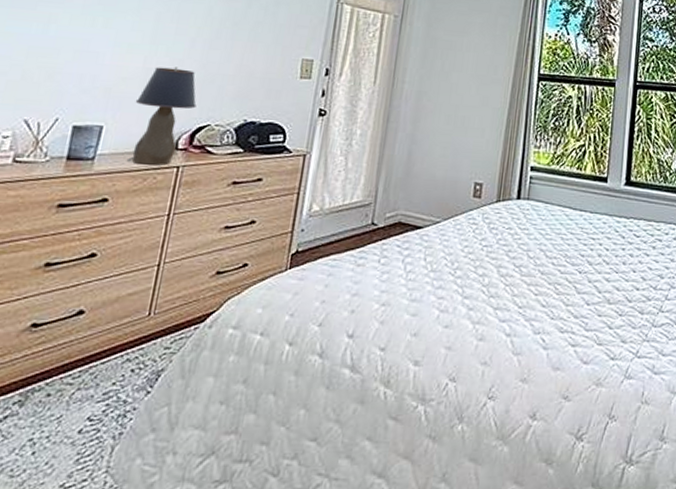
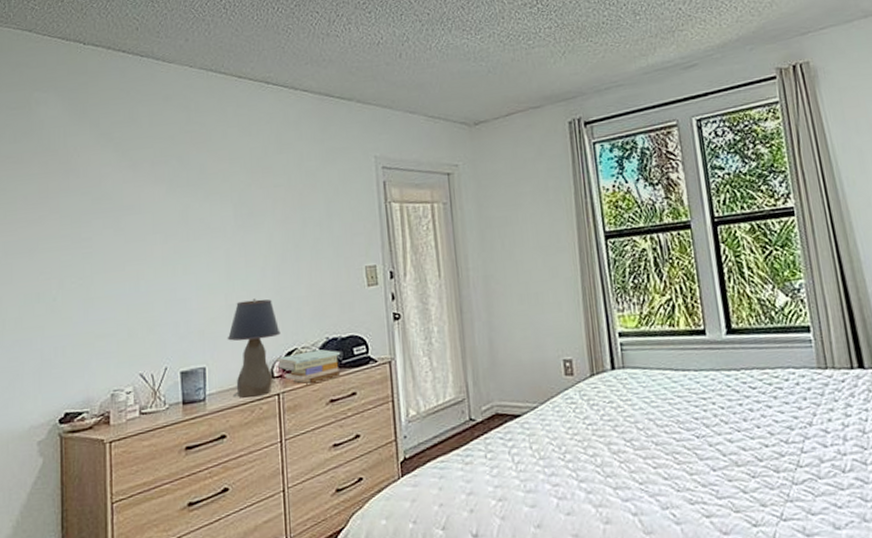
books: none [185,129,256,163] -> present [276,349,341,385]

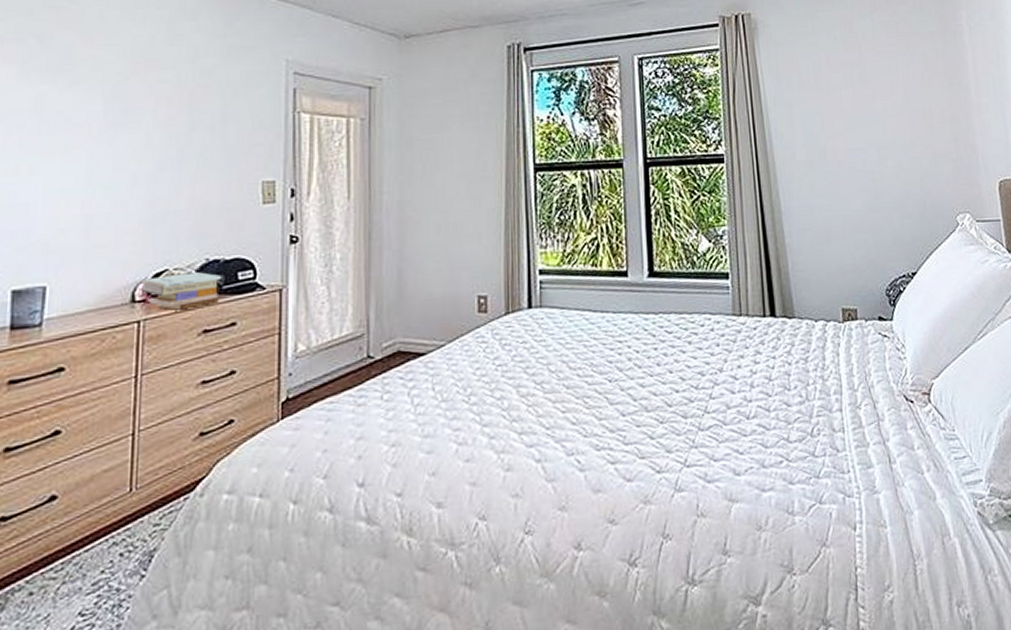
table lamp: present [227,298,281,399] -> none [78,209,149,325]

